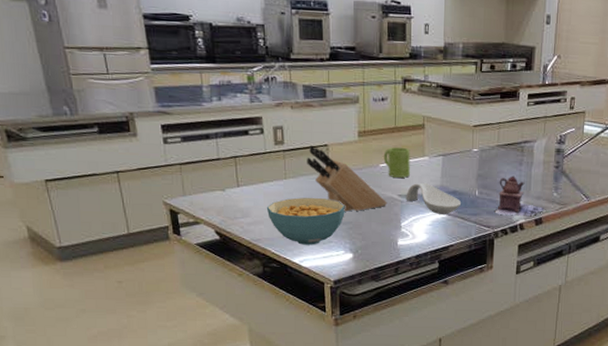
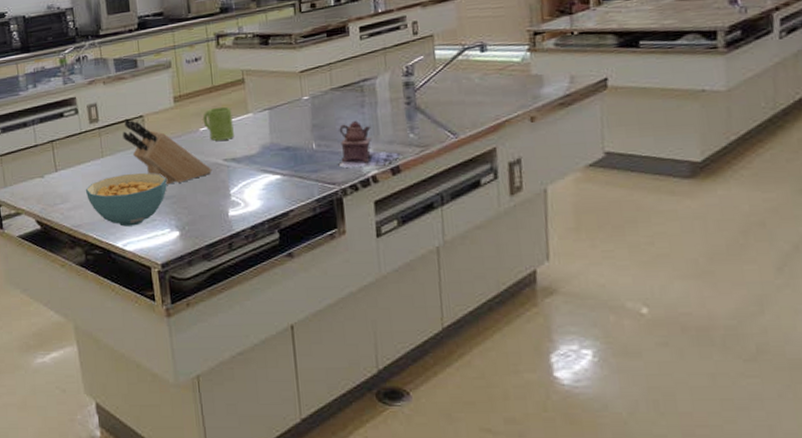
spoon rest: present [406,182,461,215] -> none [232,141,297,176]

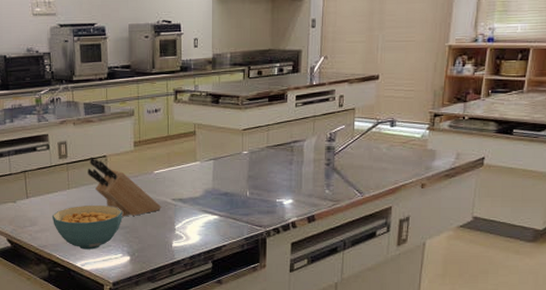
mug: present [202,106,234,141] -> none [157,154,183,183]
teapot: present [338,120,403,168] -> none [266,175,318,215]

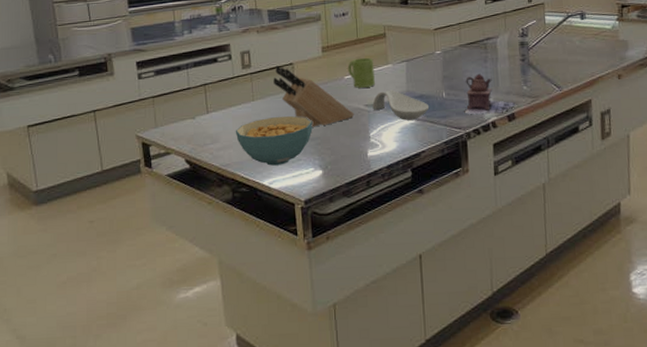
mug: none [157,154,183,183] -> present [347,57,375,88]
spoon rest: none [179,186,232,216] -> present [372,89,429,121]
teapot: none [266,175,318,215] -> present [464,73,517,115]

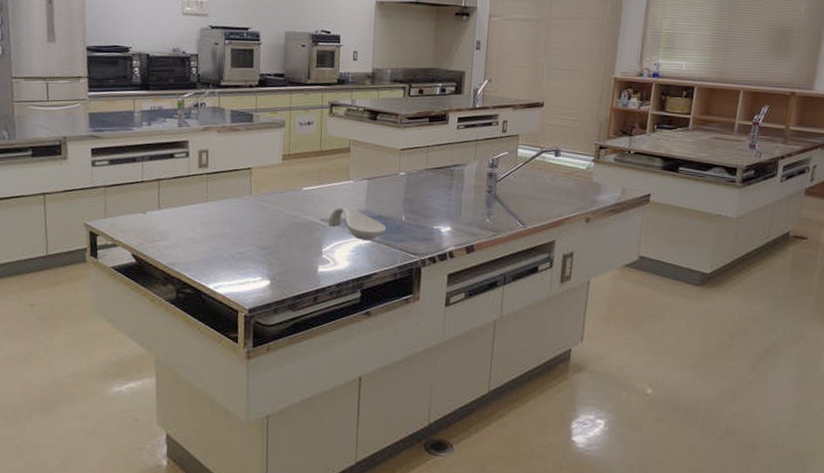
cereal bowl: present [235,116,313,166] -> none [185,221,265,271]
knife block: present [273,65,355,127] -> none [229,168,309,236]
mug: present [347,57,375,88] -> none [307,170,335,202]
teapot: present [464,73,517,115] -> none [422,200,478,243]

